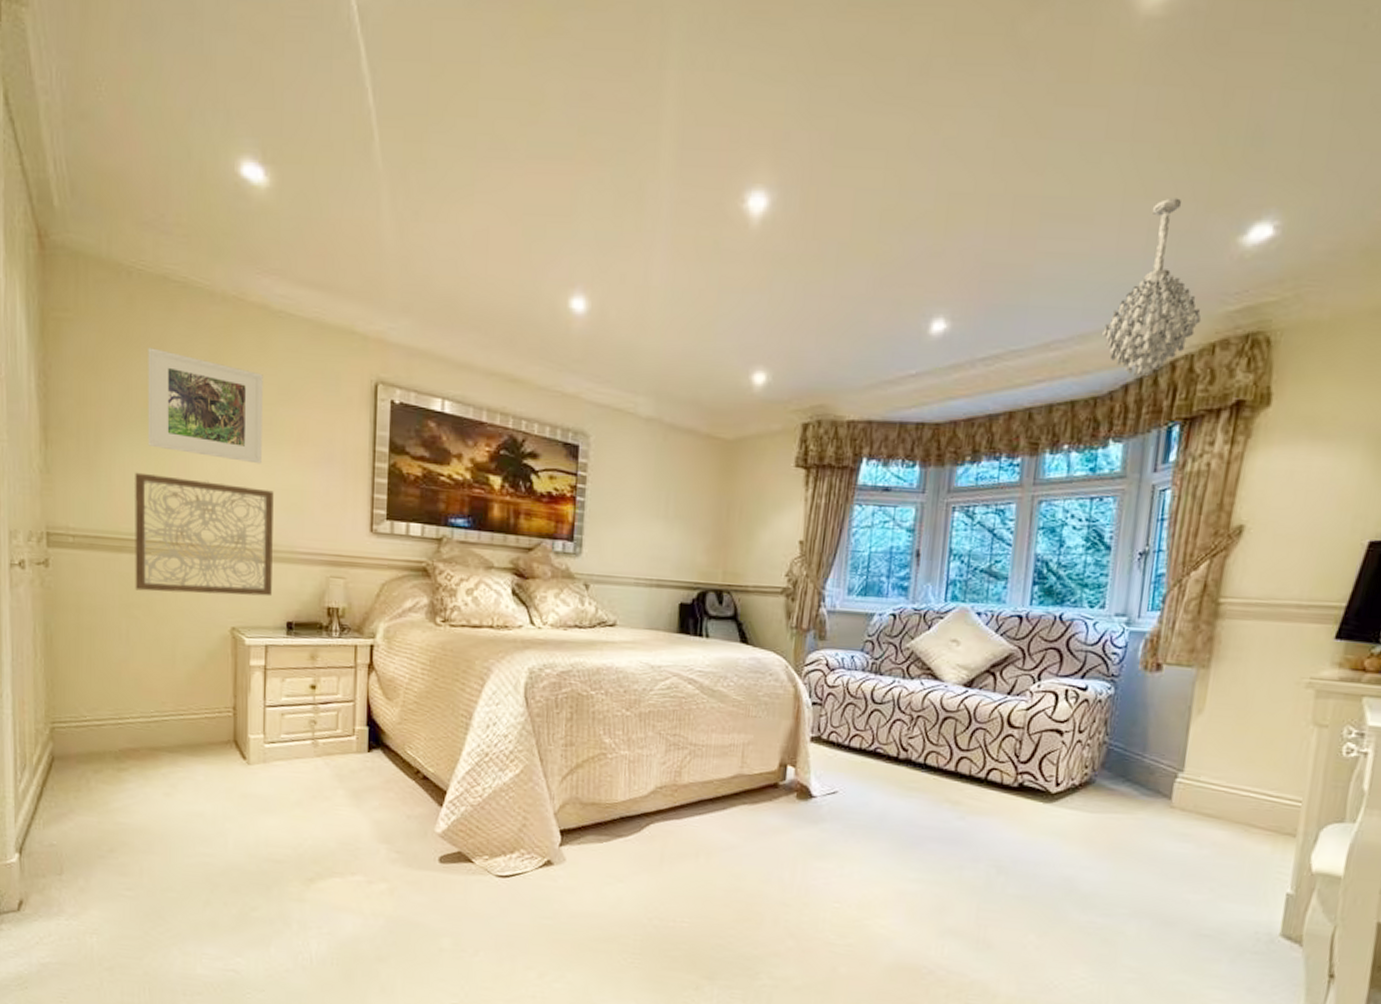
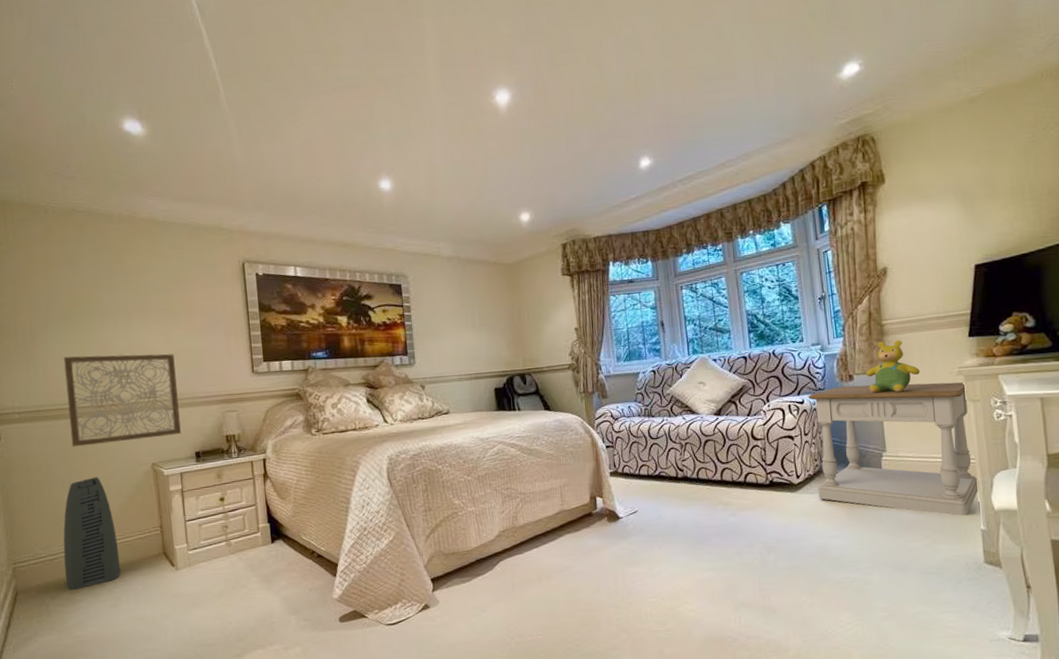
air purifier: none [112,632,180,768] -> present [63,477,121,591]
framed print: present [148,347,263,464] -> none [65,262,162,336]
side table: none [1079,675,1314,872] -> present [808,382,980,516]
chandelier: present [1102,197,1202,377] -> none [759,54,825,177]
teddy bear: none [1180,625,1256,698] -> present [866,340,920,393]

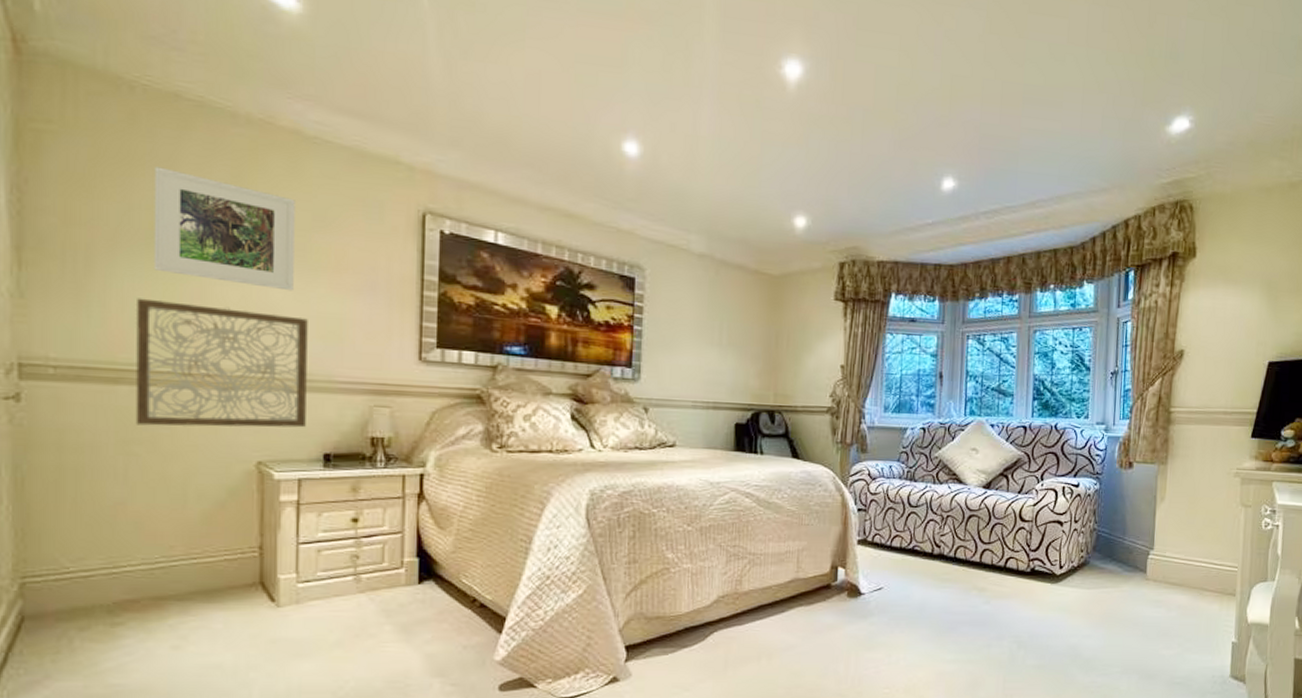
air purifier: present [63,477,121,591] -> none [103,470,193,622]
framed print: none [65,262,162,336] -> present [153,166,295,291]
side table: present [808,382,980,516] -> none [1079,472,1241,626]
teddy bear: present [866,340,920,393] -> none [1146,430,1199,488]

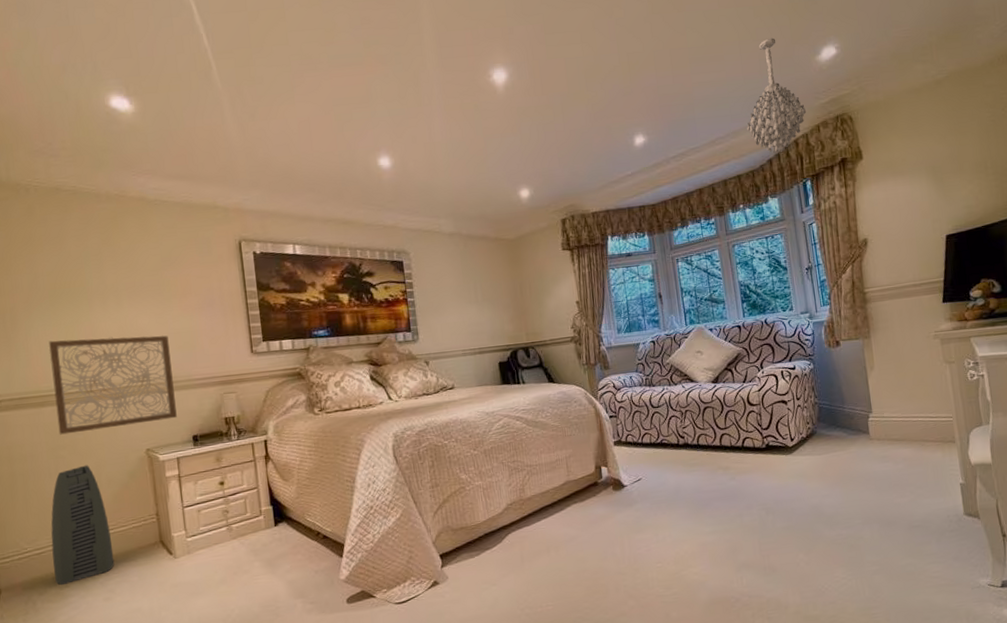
air purifier: none [103,470,193,622] -> present [51,465,115,586]
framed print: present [153,166,295,291] -> none [49,243,155,319]
chandelier: none [1074,92,1144,232] -> present [747,38,807,154]

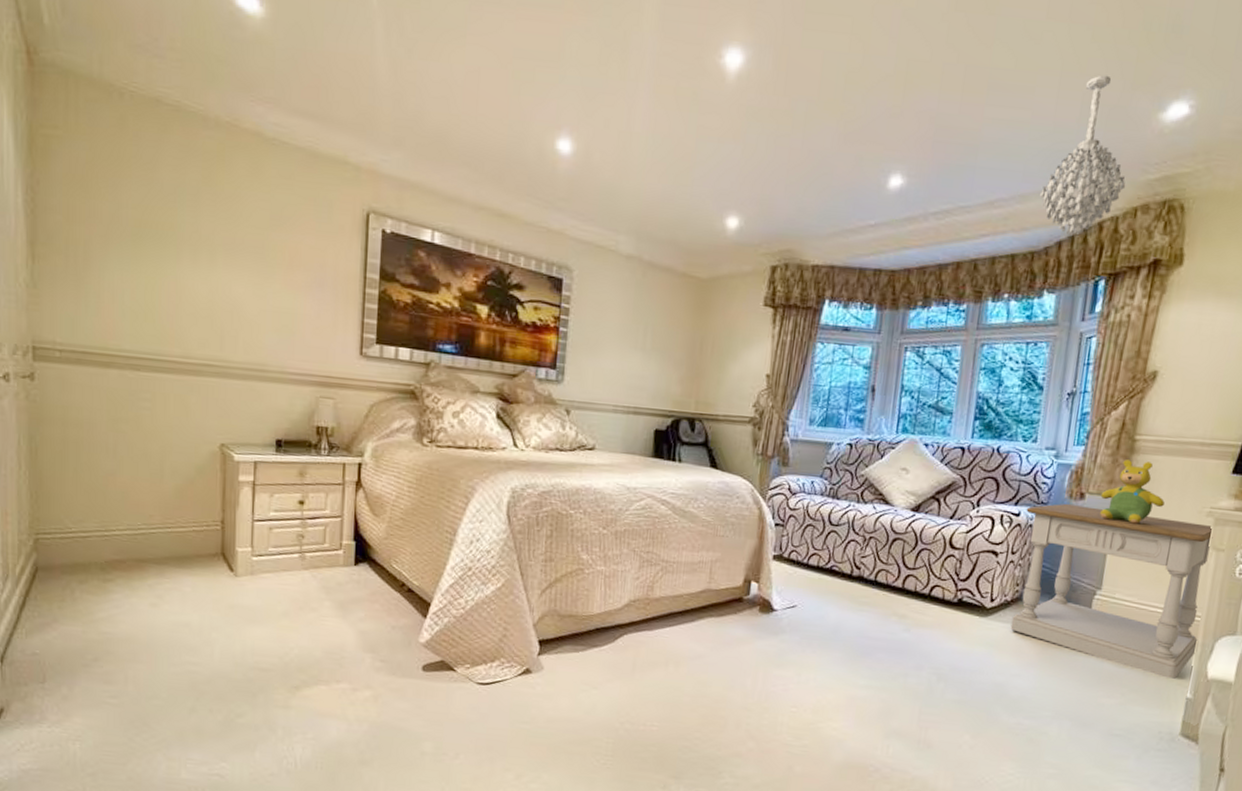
wall art: present [49,335,177,435] -> none [123,290,265,415]
air purifier: present [51,465,115,586] -> none [98,447,168,579]
side table: none [799,345,958,471] -> present [1010,503,1213,679]
teddy bear: none [851,307,900,358] -> present [1100,459,1165,524]

